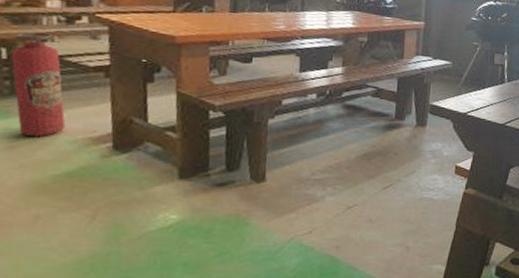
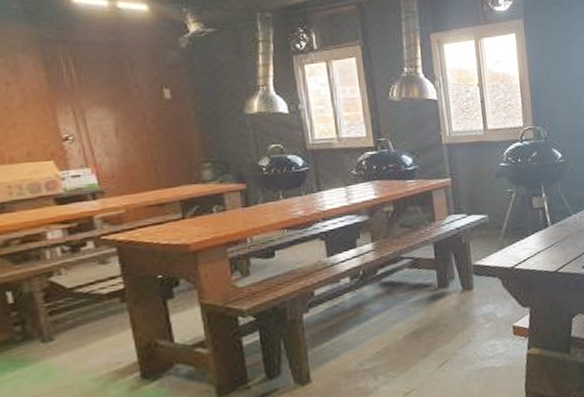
fire extinguisher: present [11,32,66,137] -> none [18,266,87,383]

